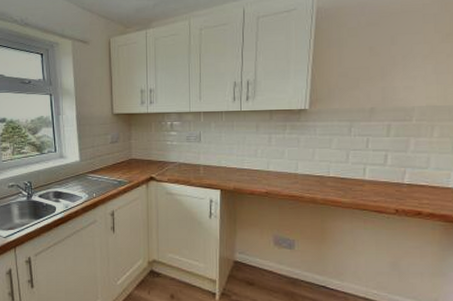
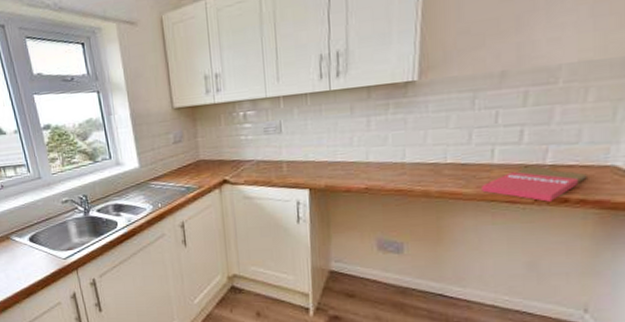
cutting board: none [356,182,435,213] -> present [482,165,587,202]

